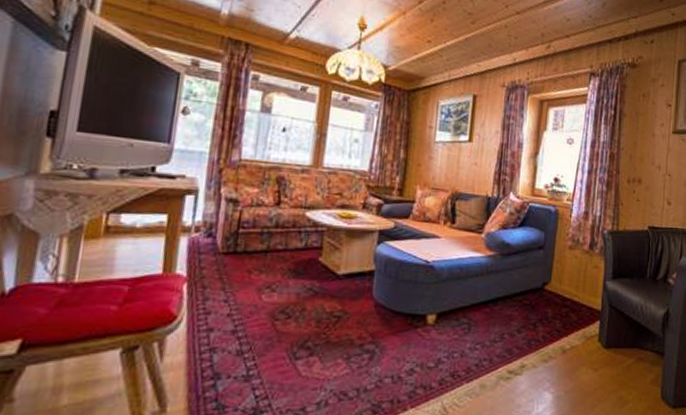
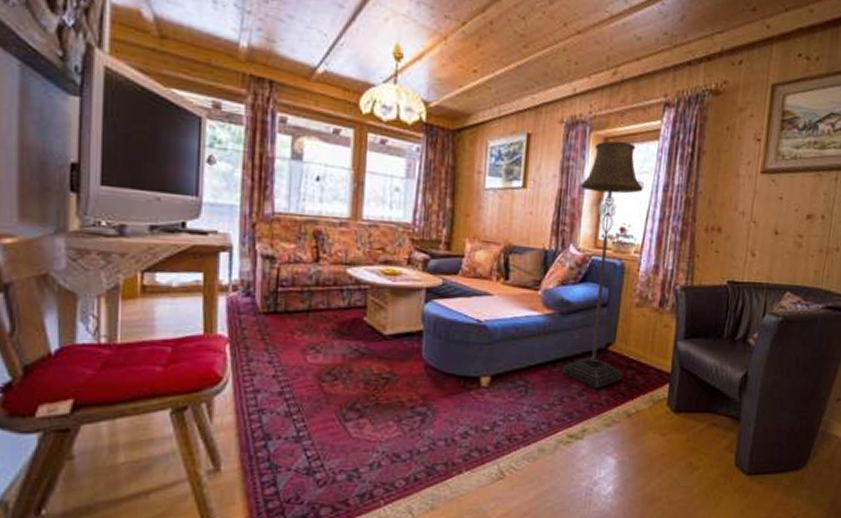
floor lamp: none [503,103,574,326] -> present [562,140,643,389]

